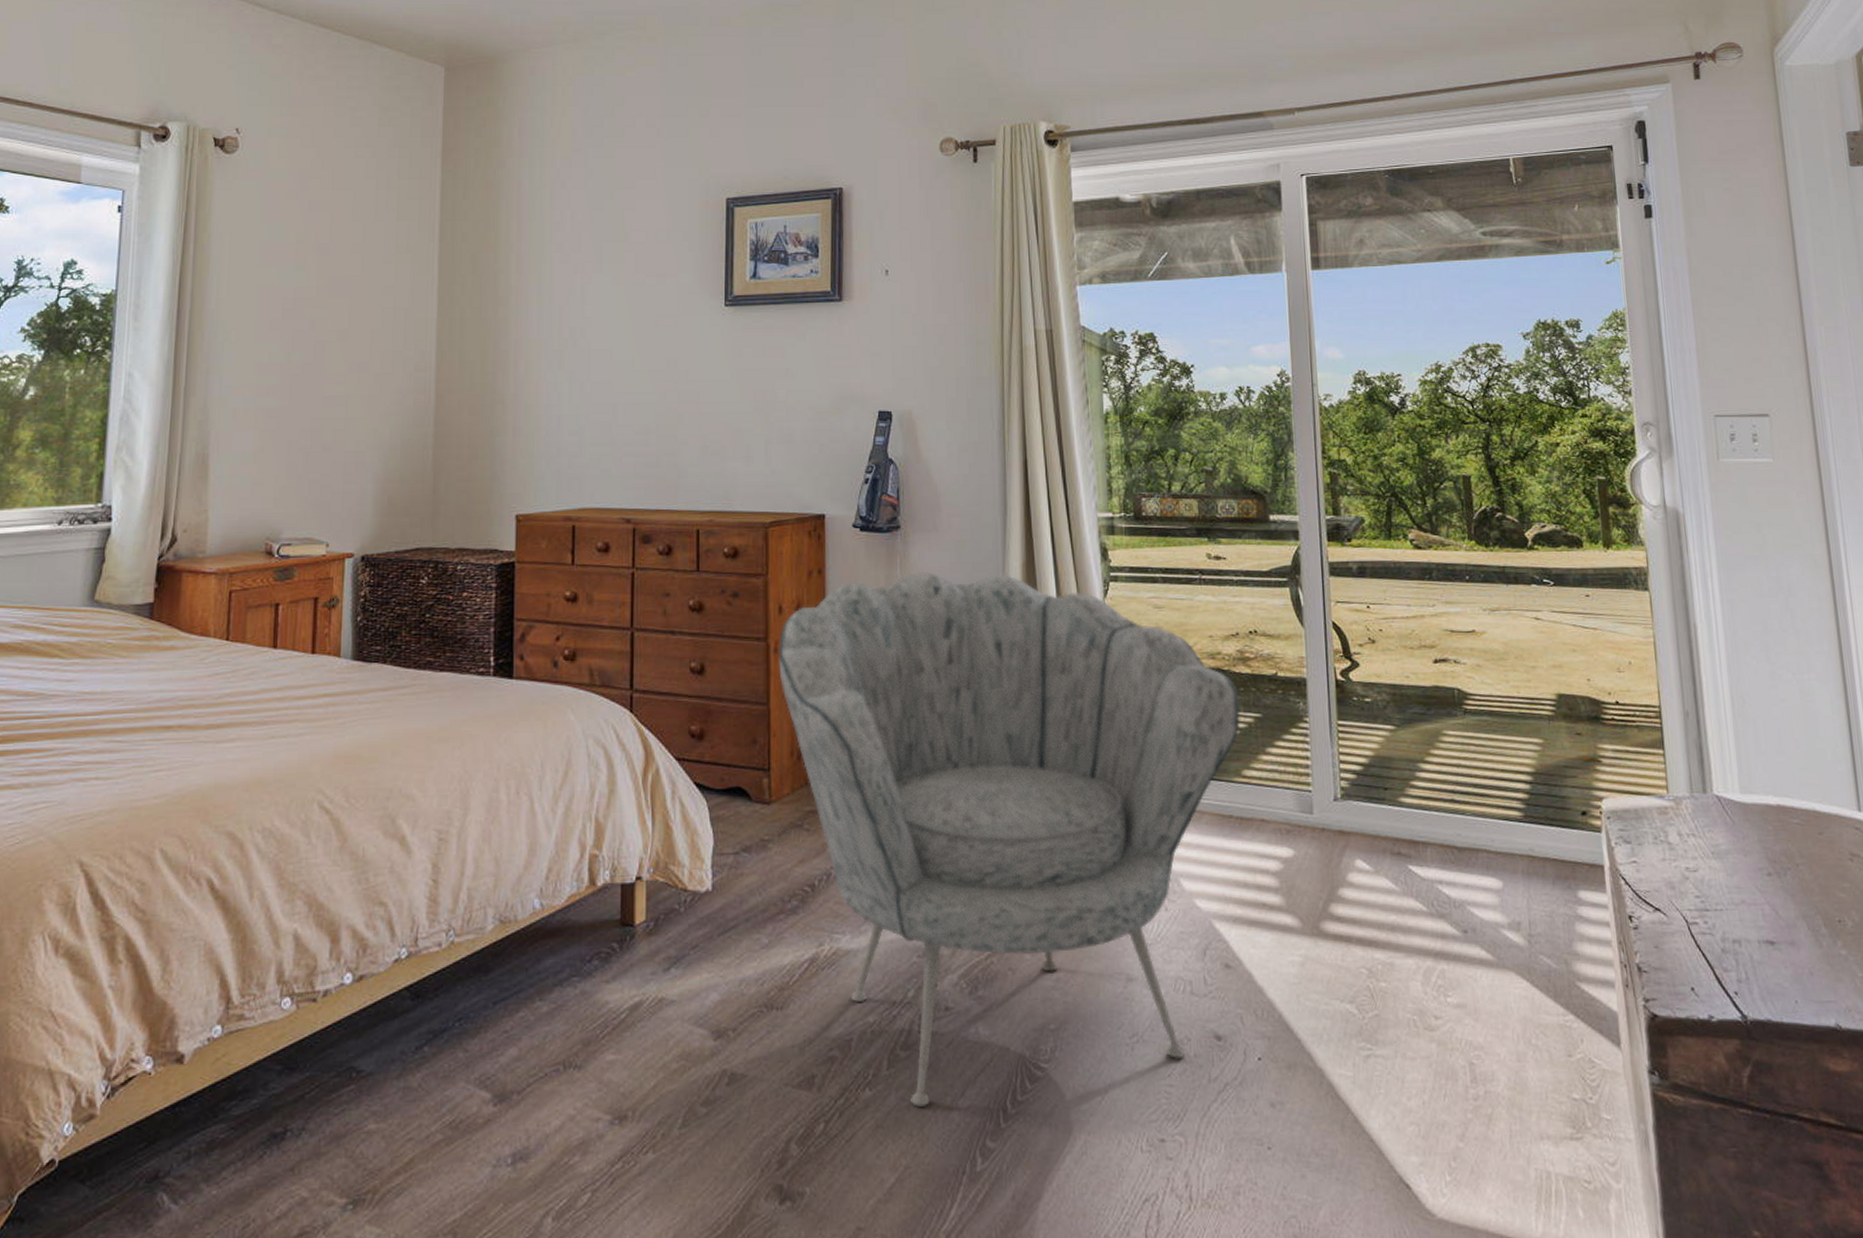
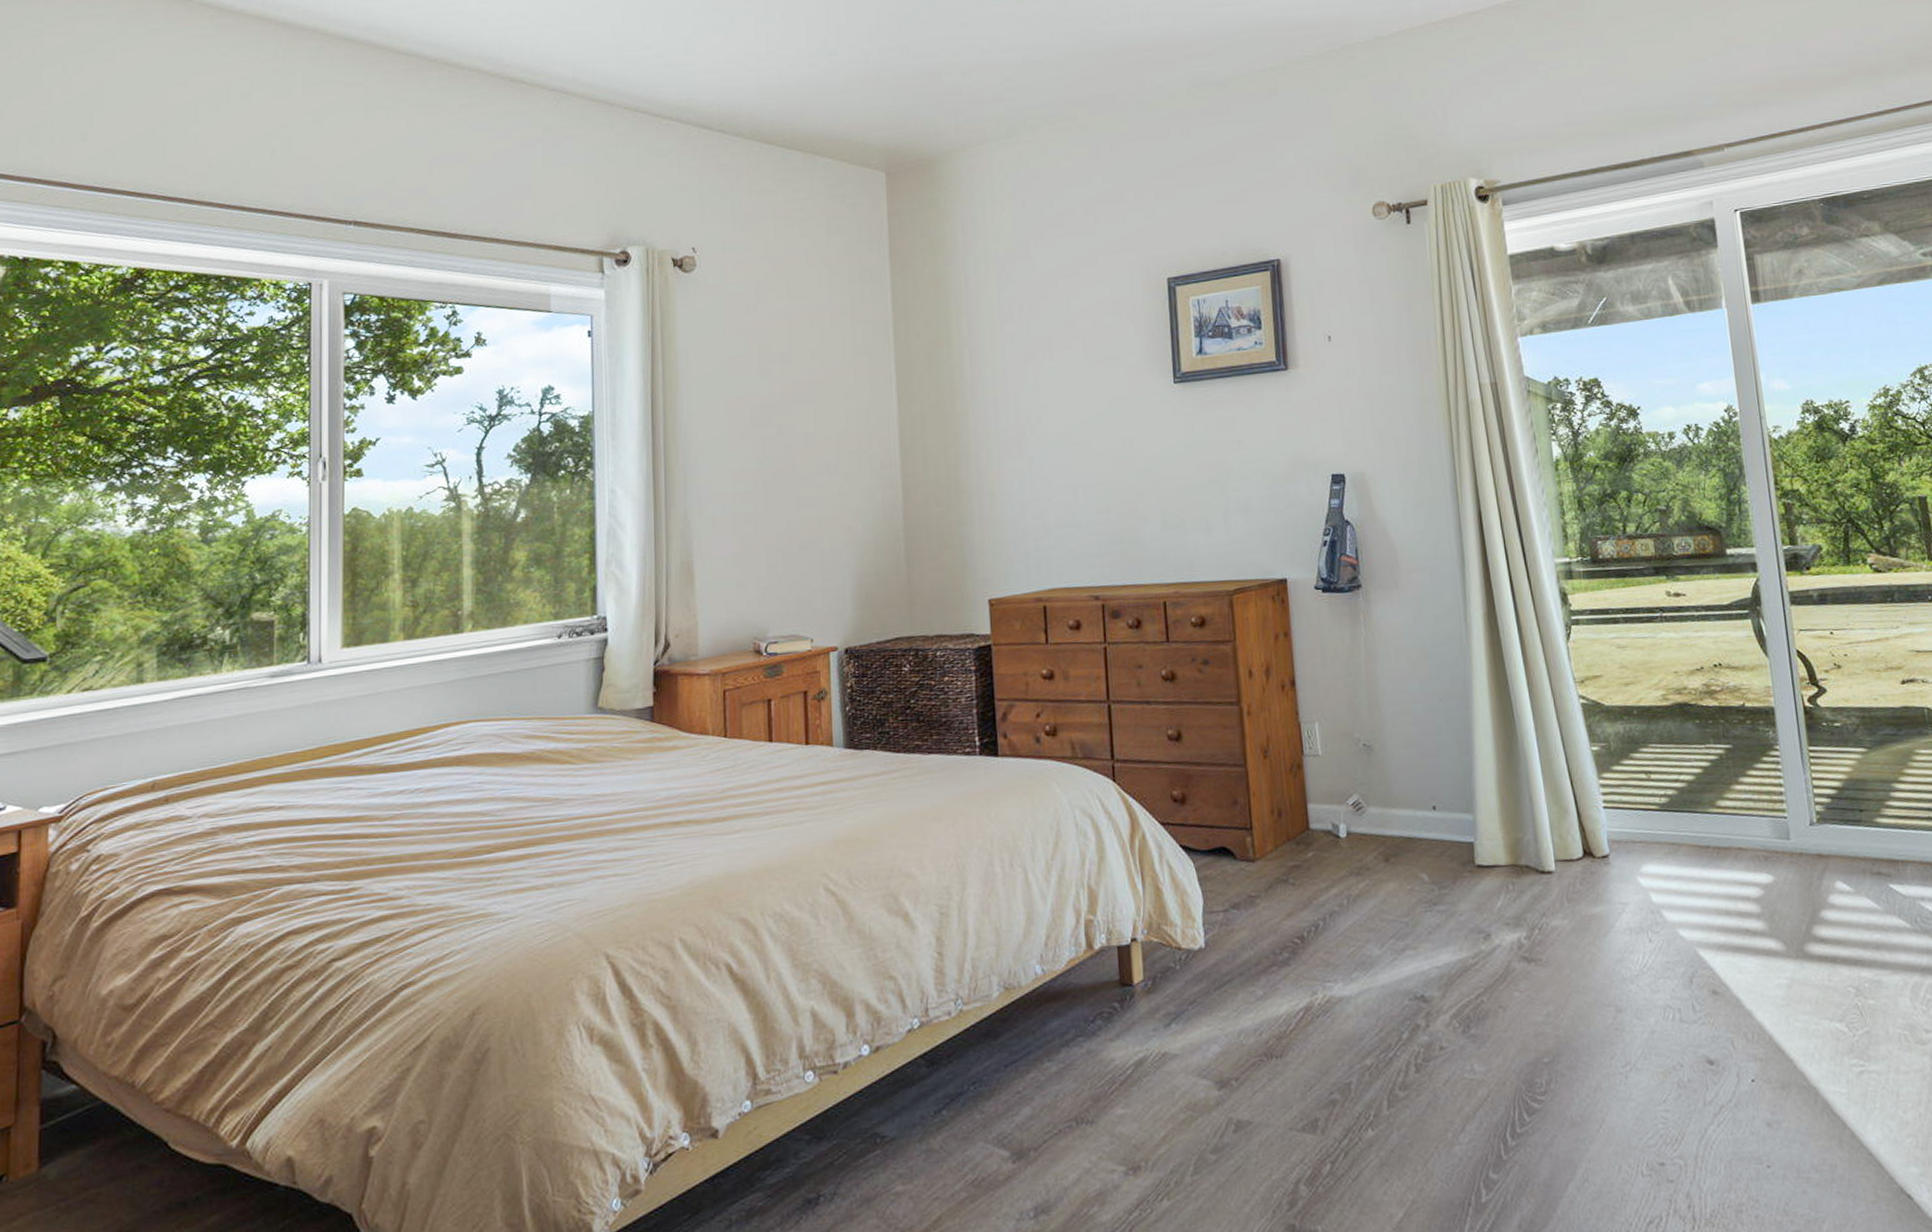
armchair: present [778,571,1240,1107] -> none [1251,626,1711,1144]

